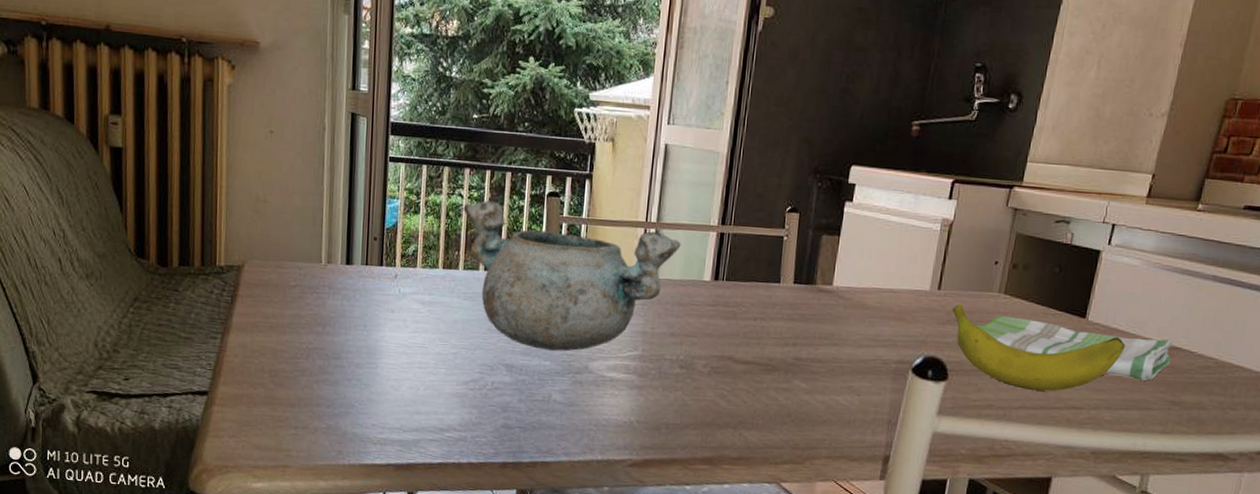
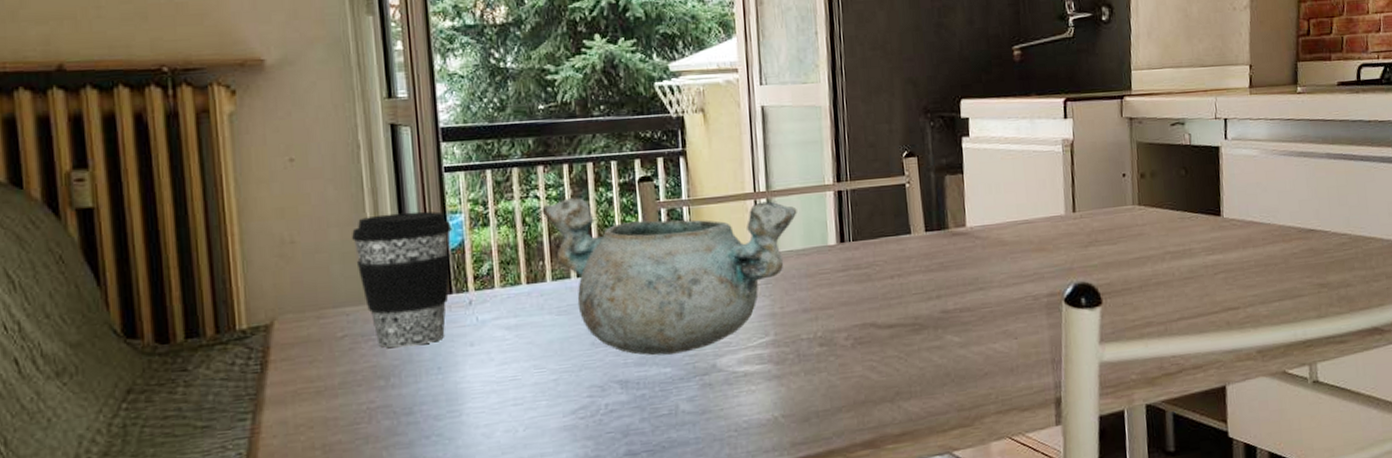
coffee cup: none [310,189,389,304] -> present [351,211,452,348]
banana: present [952,303,1126,392] -> none [1091,223,1264,299]
dish towel: present [975,316,1173,382] -> none [1117,223,1309,270]

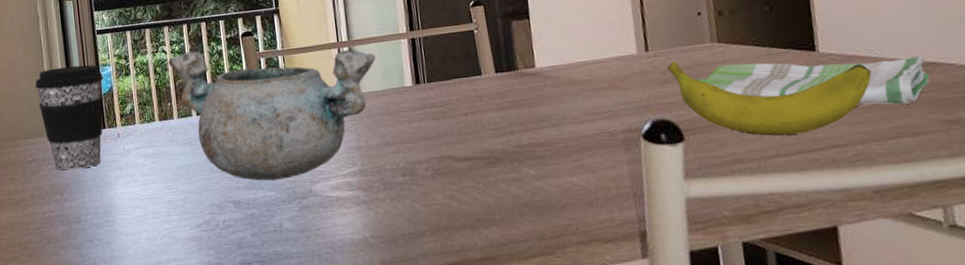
banana: none [1091,223,1264,299] -> present [667,61,872,136]
dish towel: none [1117,223,1309,270] -> present [696,56,930,105]

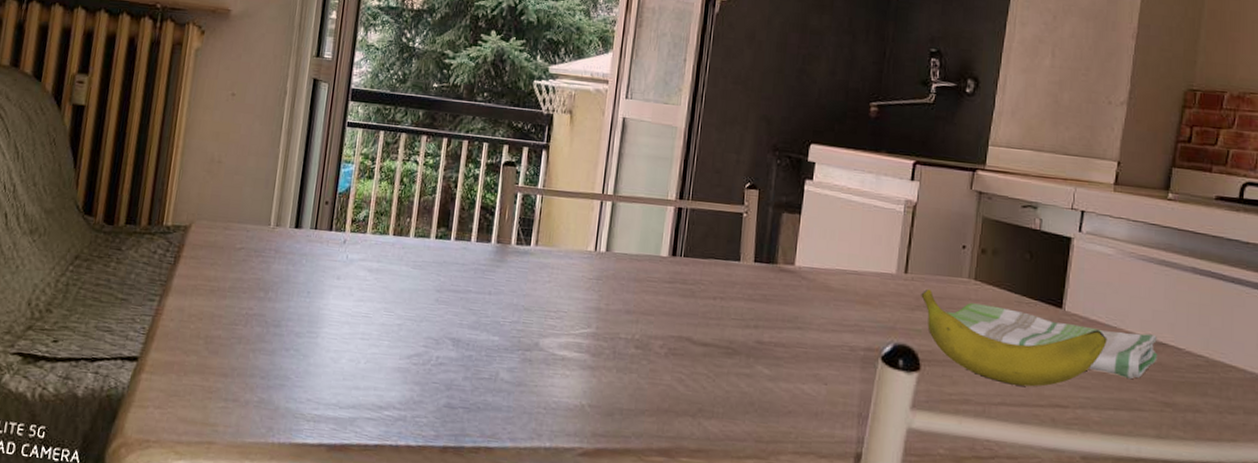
coffee cup: present [34,64,104,170] -> none [263,152,344,270]
decorative bowl: present [168,49,376,181] -> none [418,167,638,326]

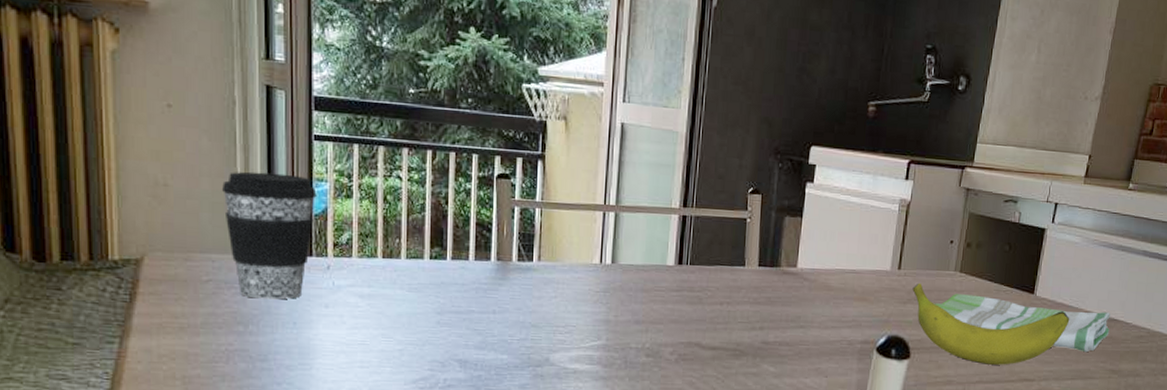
coffee cup: none [263,152,344,270] -> present [221,171,317,300]

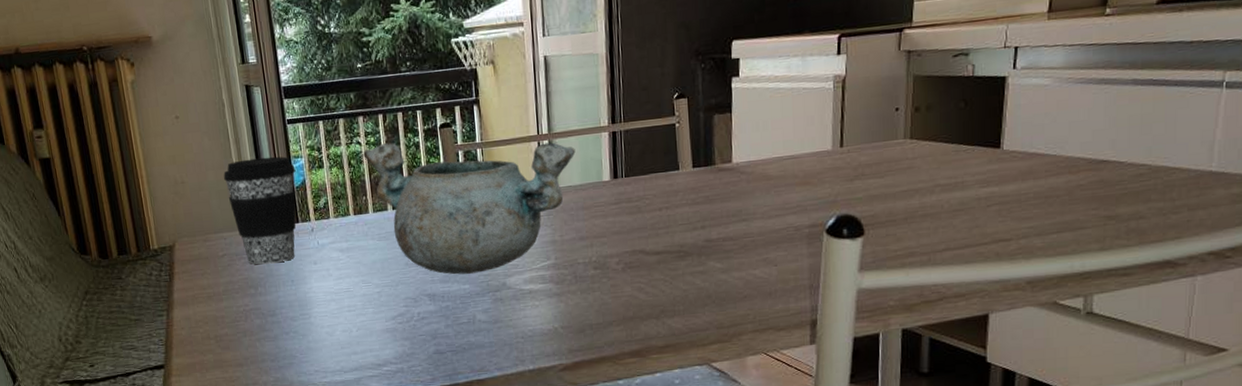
decorative bowl: none [403,182,642,344] -> present [363,142,576,275]
banana: present [912,283,1070,365] -> none [858,157,1048,231]
dish towel: present [933,294,1110,353] -> none [884,154,1099,202]

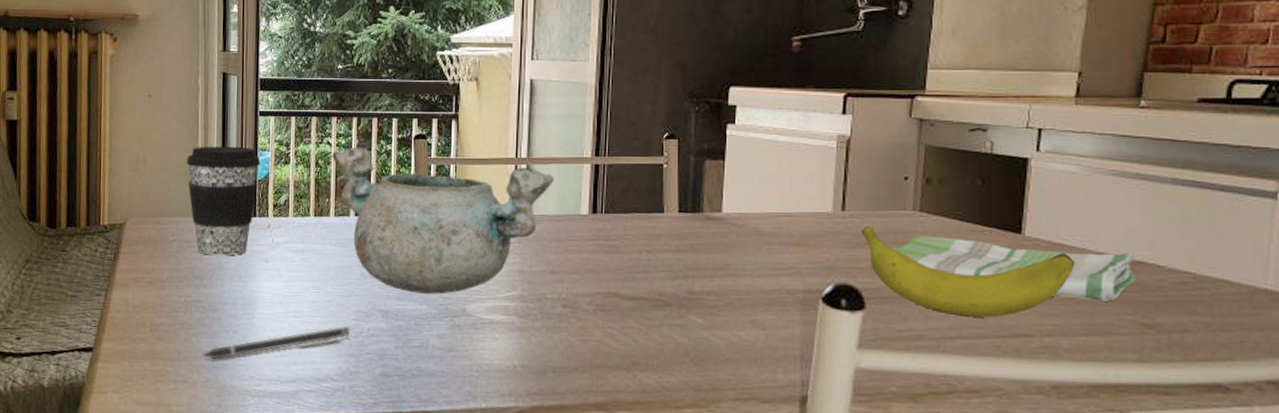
pen: none [267,313,403,361] -> present [201,325,351,360]
banana: none [858,157,1048,231] -> present [861,224,1076,318]
dish towel: none [884,154,1099,202] -> present [889,236,1135,303]

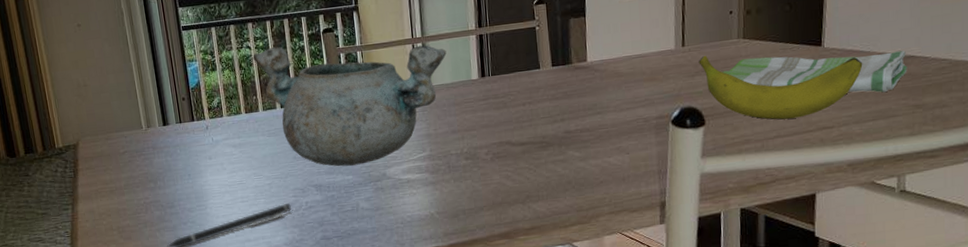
coffee cup: present [186,146,261,256] -> none [123,60,192,161]

